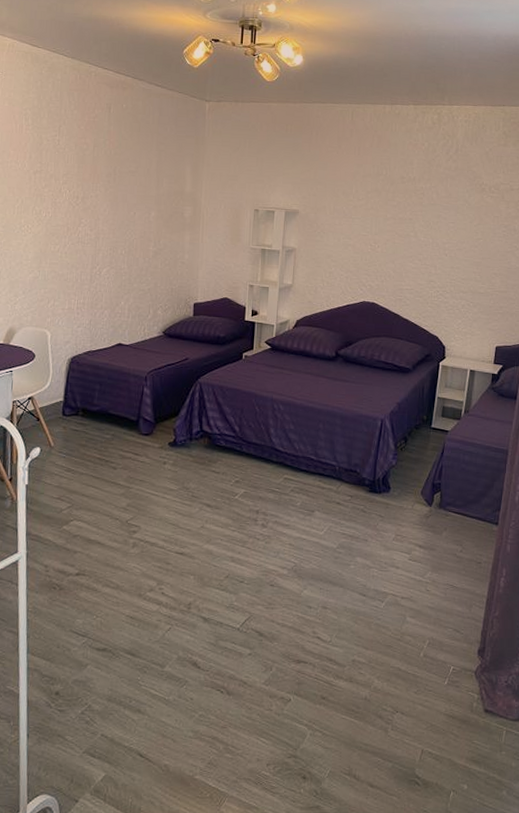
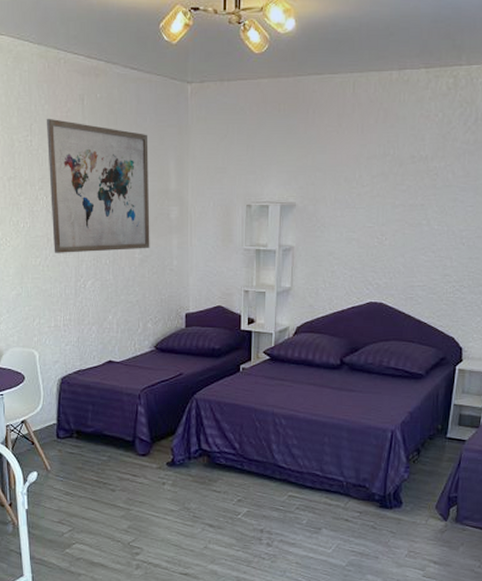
wall art: none [73,121,168,243] -> present [46,118,150,253]

